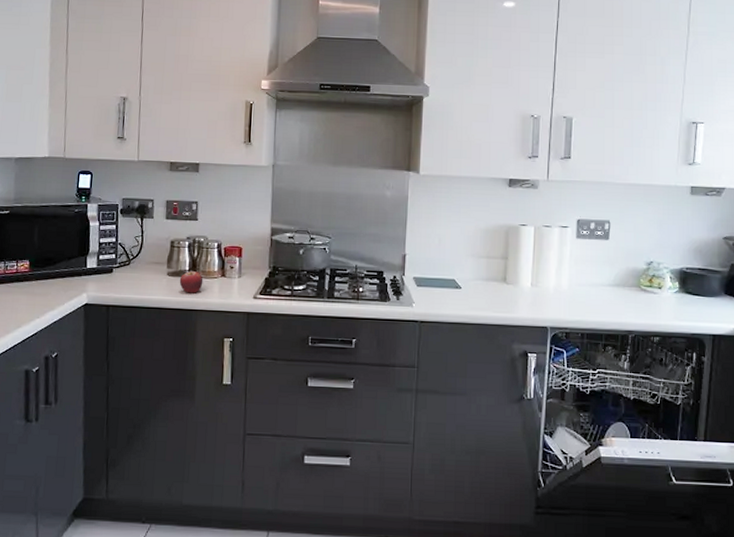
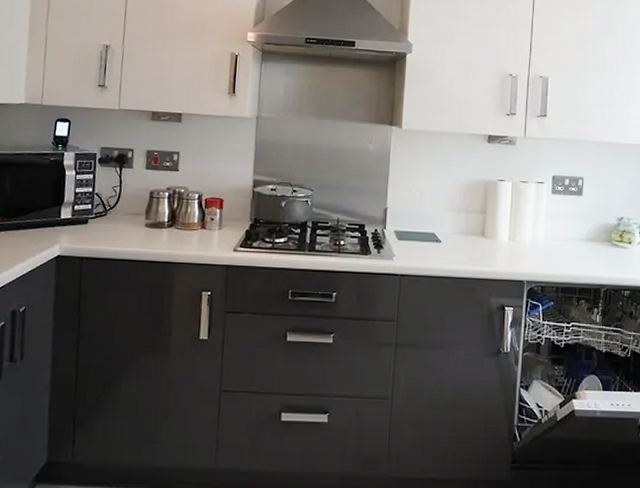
fruit: present [179,271,203,293] -> none [157,223,183,246]

